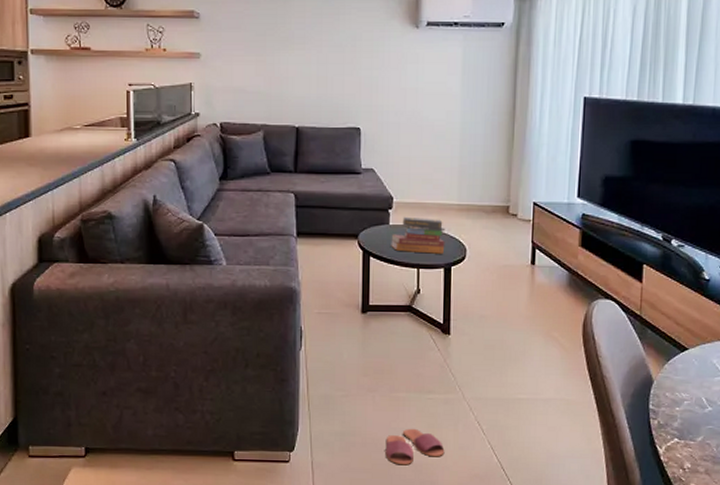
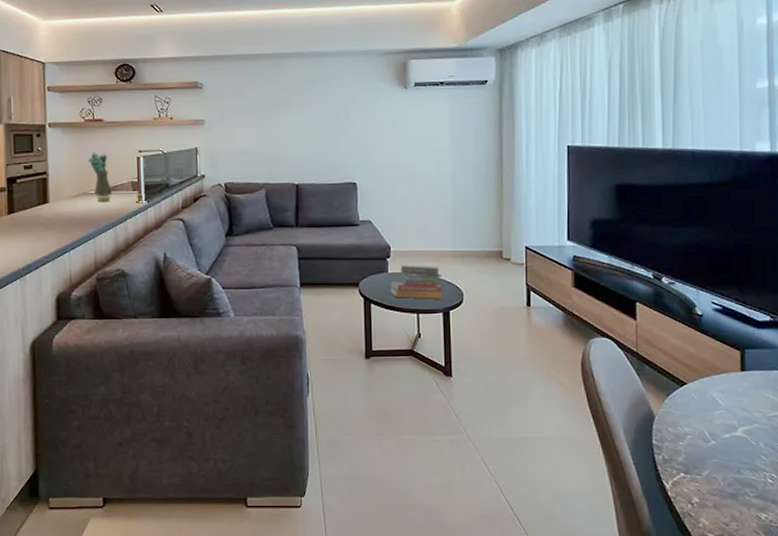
vase: none [74,83,99,139] -> present [88,152,112,203]
slippers: present [385,428,445,466] -> none [394,470,453,508]

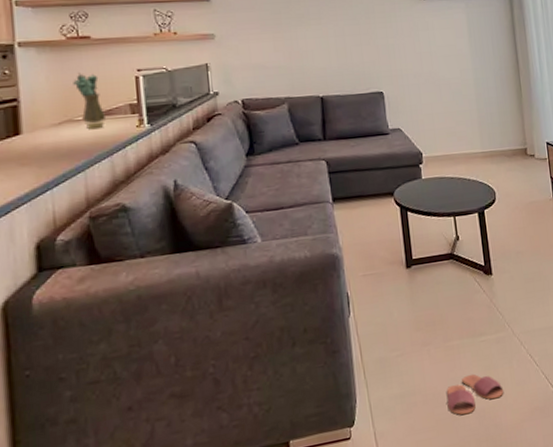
books: present [390,264,443,299] -> none [425,168,476,203]
slippers: none [394,470,453,508] -> present [447,374,504,416]

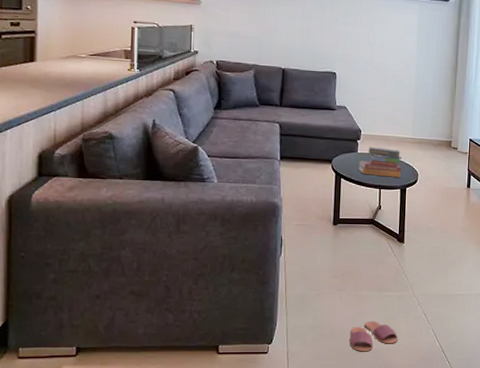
vase: present [73,73,106,130] -> none [81,17,104,67]
books: none [425,168,476,203] -> present [358,146,402,178]

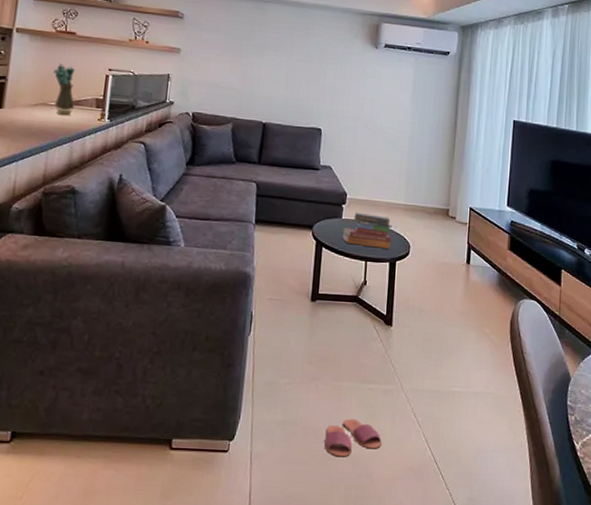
vase: none [81,17,104,67] -> present [53,63,75,116]

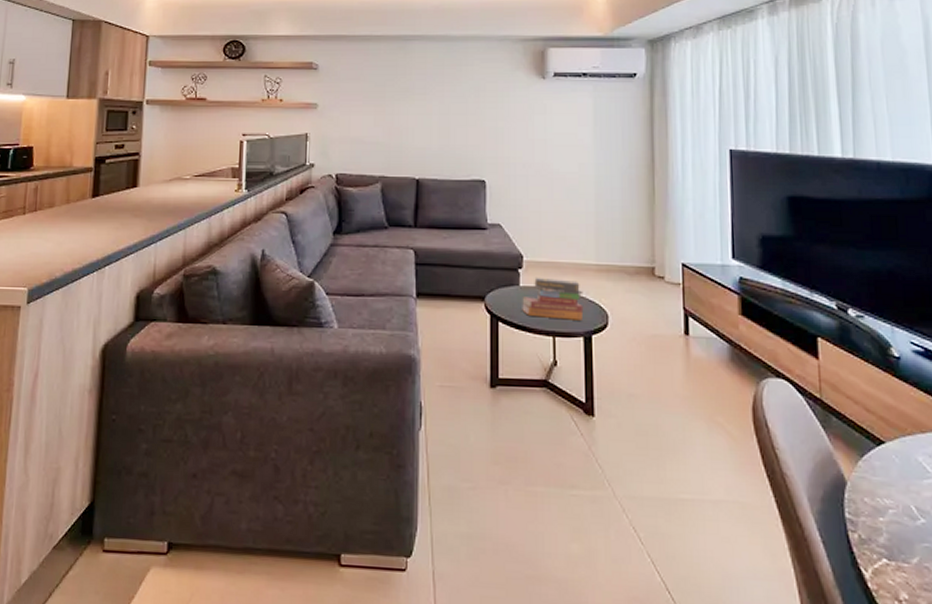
vase: present [53,63,75,116] -> none [186,133,209,190]
slippers: present [324,418,382,457] -> none [522,532,595,581]

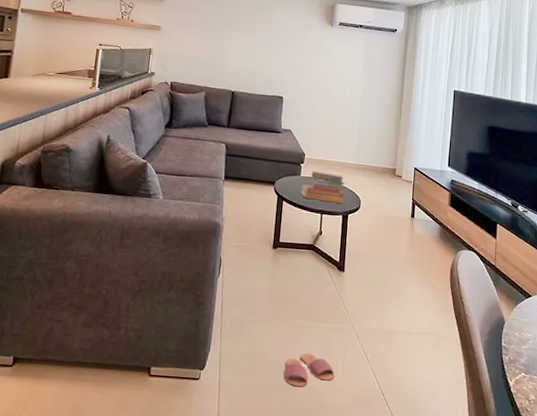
slippers: none [522,532,595,581] -> present [284,353,335,387]

